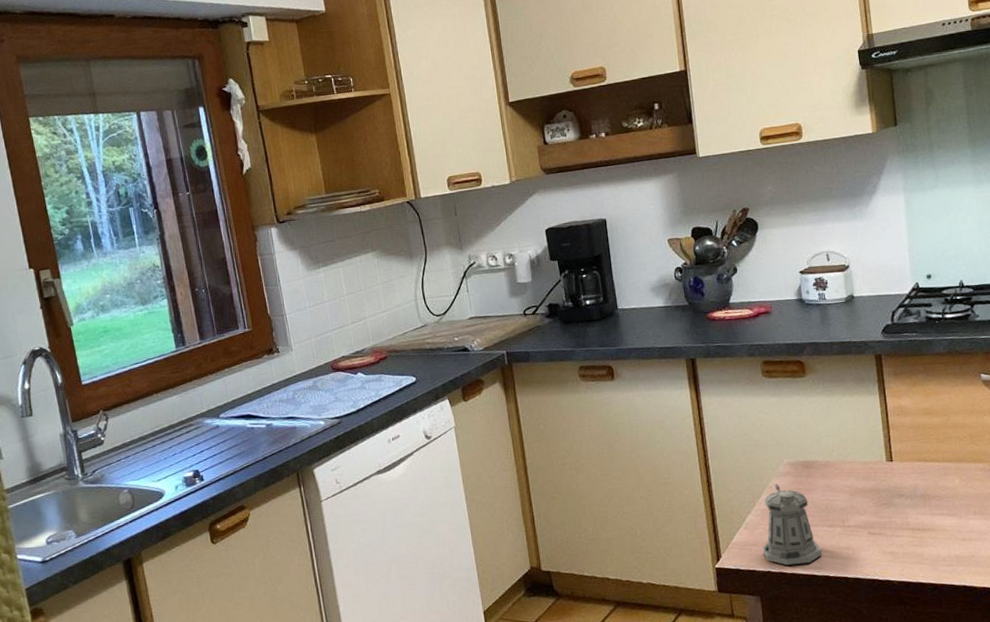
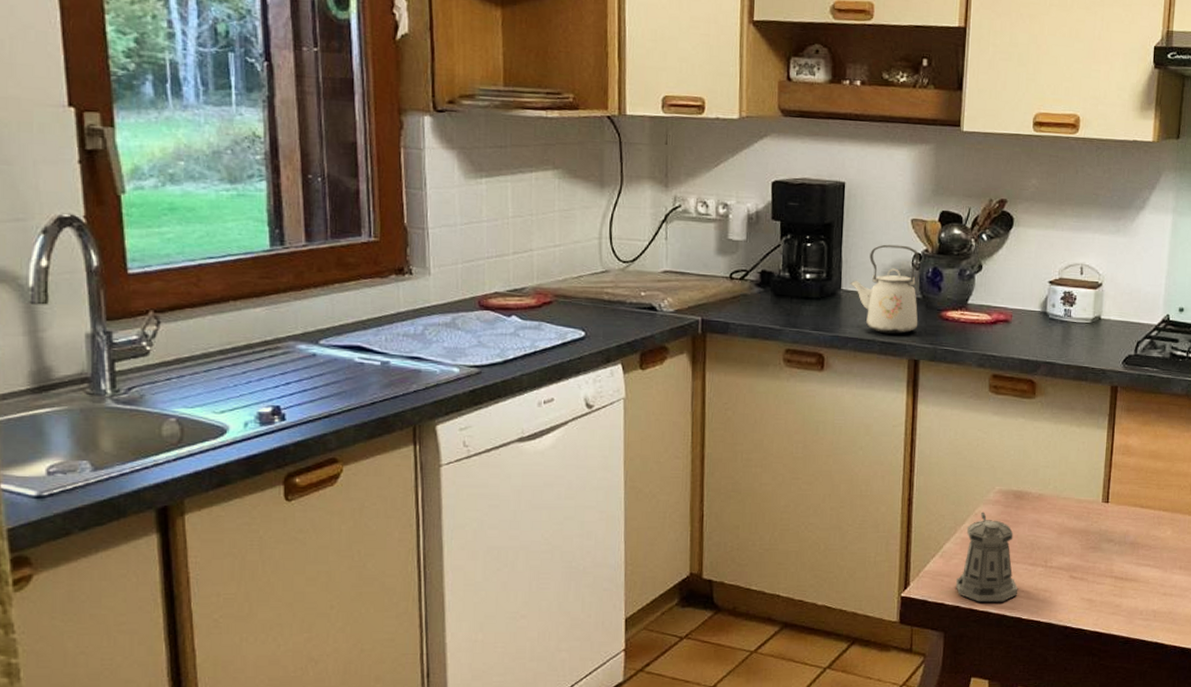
kettle: none [624,262,689,341] -> present [850,244,920,335]

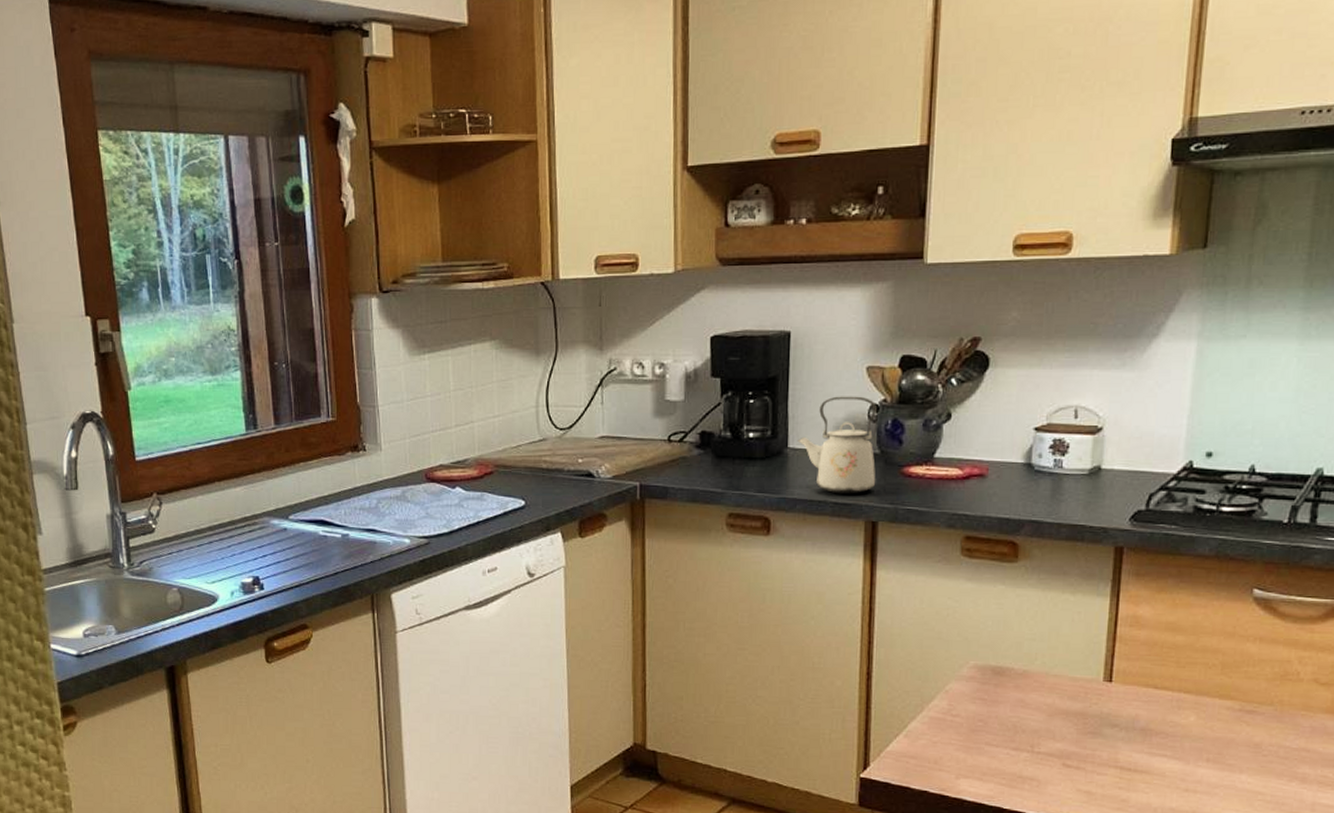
pepper shaker: present [955,512,1018,602] -> none [922,688,999,789]

